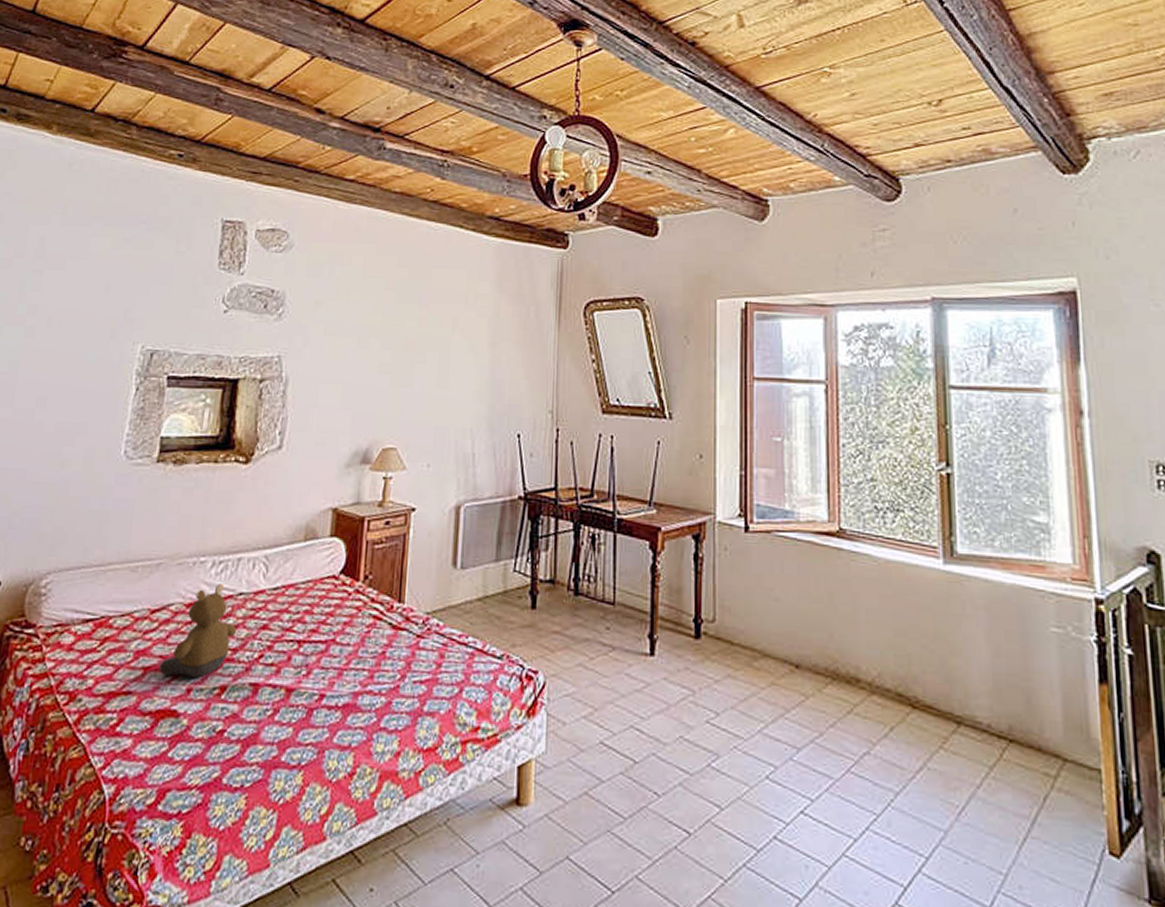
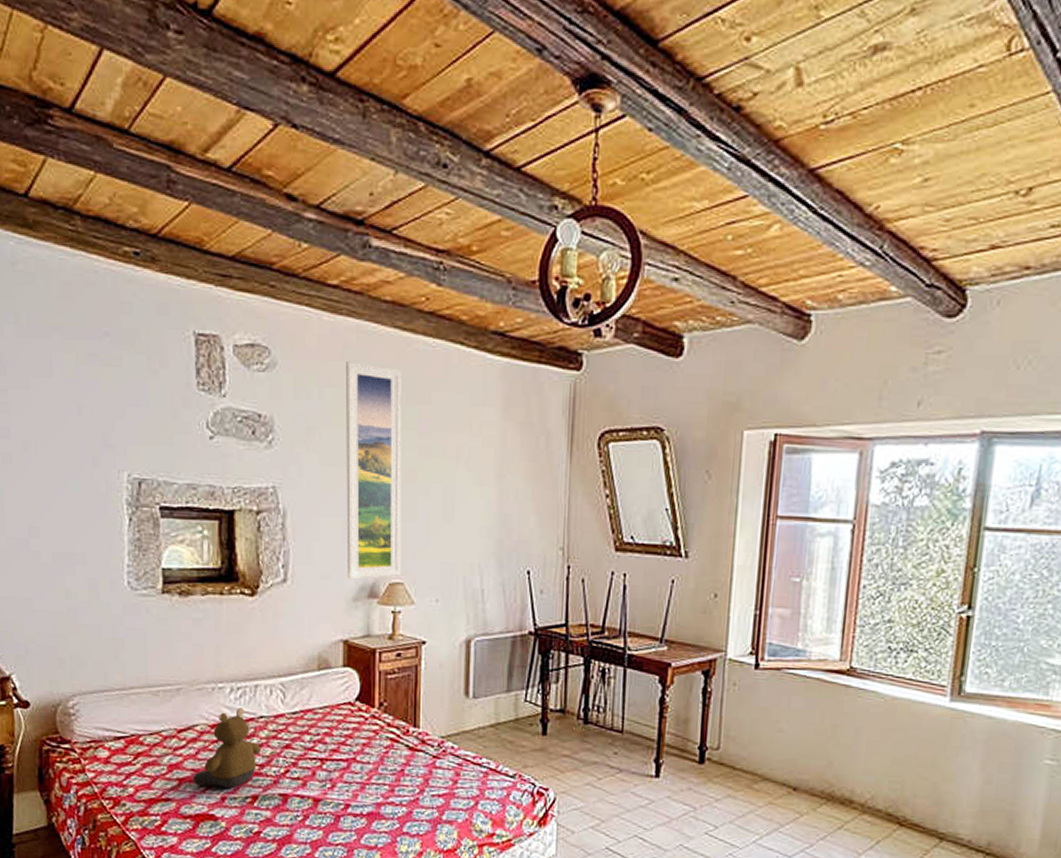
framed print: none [342,243,406,445] -> present [346,362,402,580]

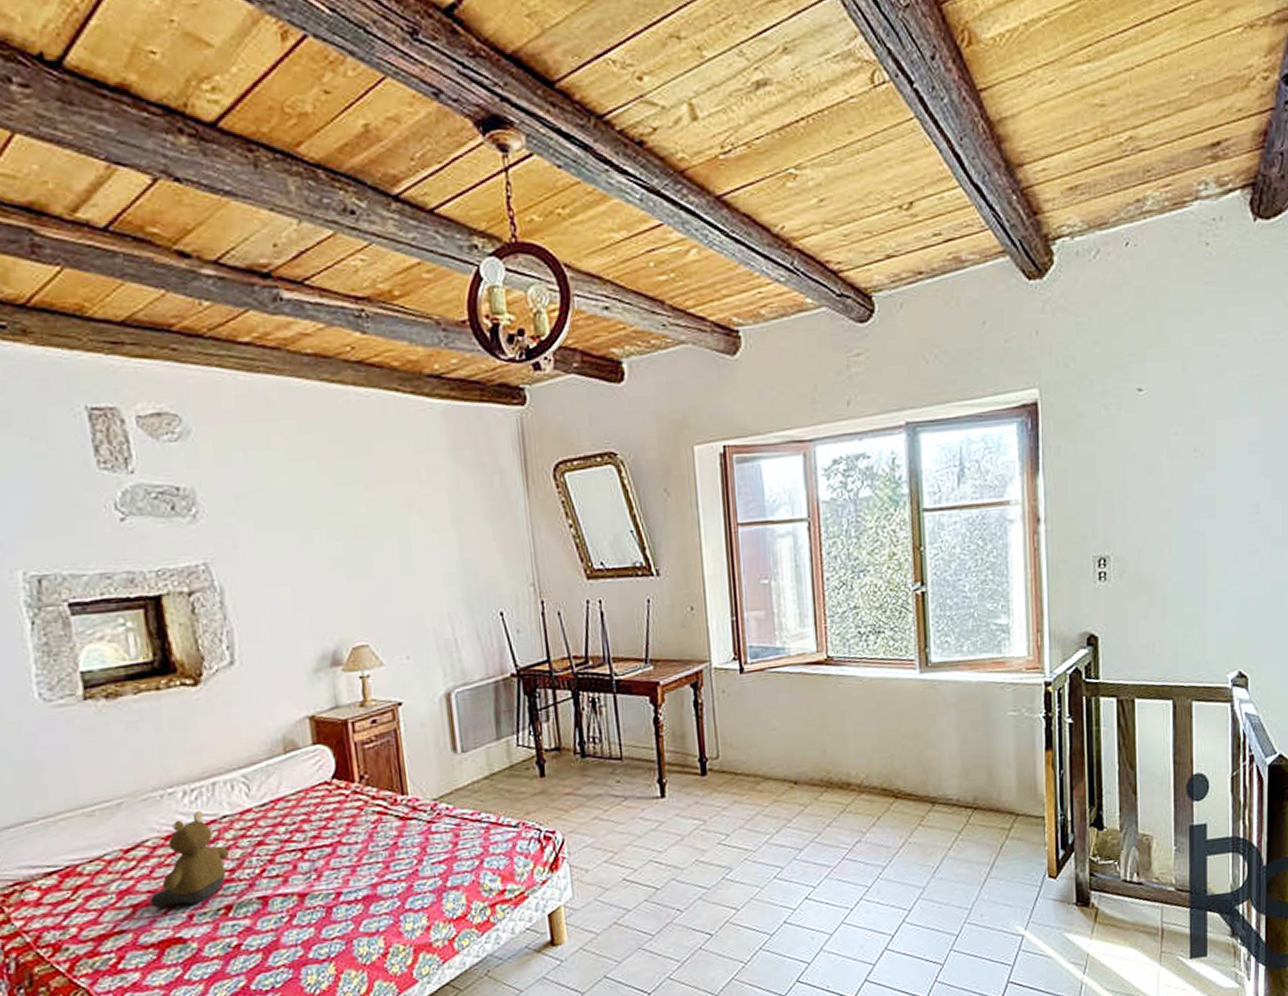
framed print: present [346,362,402,580] -> none [271,420,365,650]

